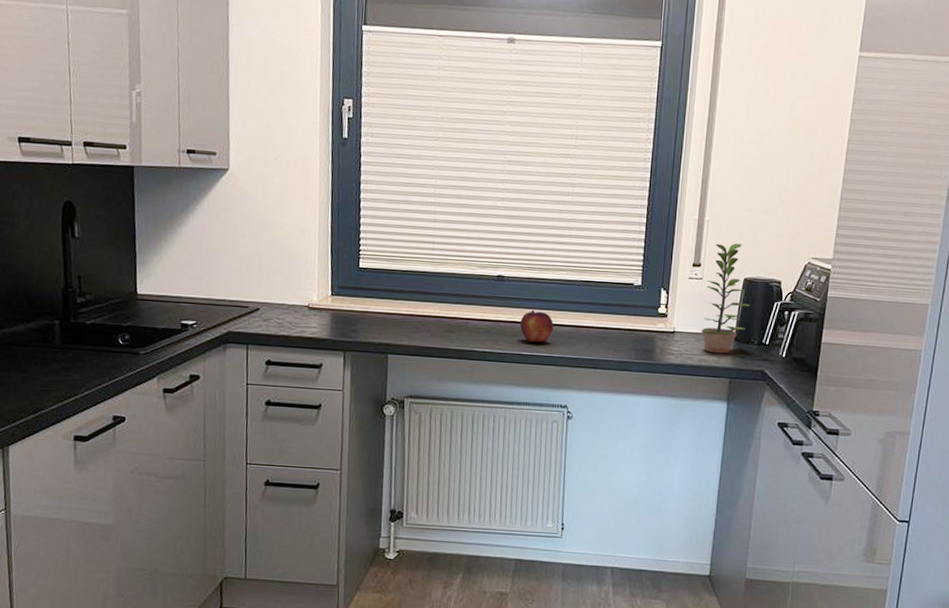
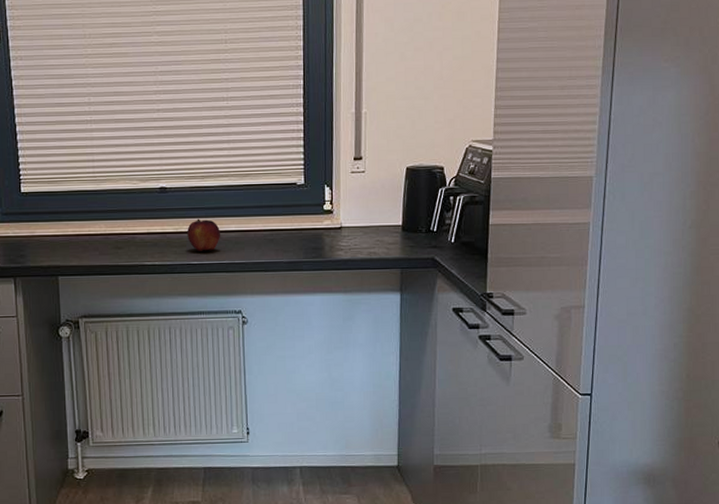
plant: present [701,243,750,354] -> none [368,133,414,245]

